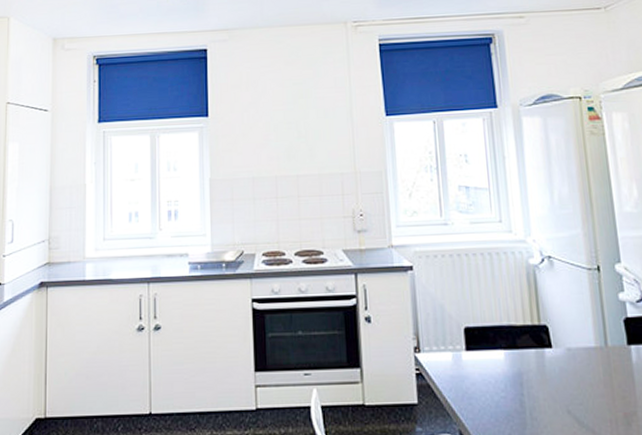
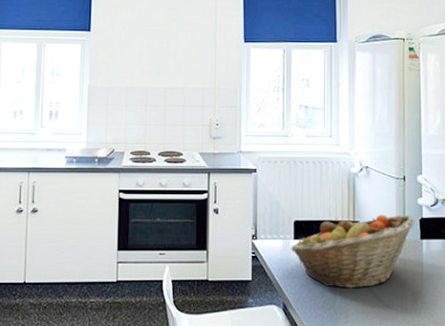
fruit basket: none [463,314,619,411] -> present [291,215,415,289]

